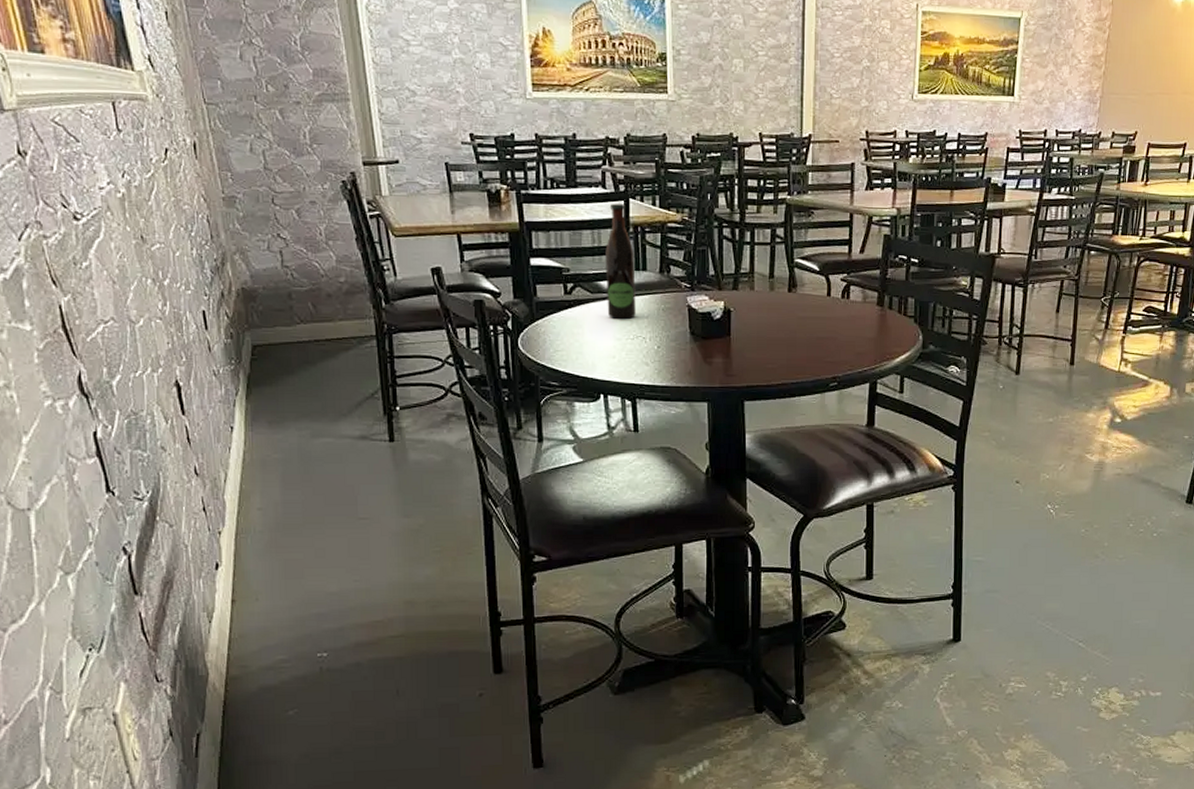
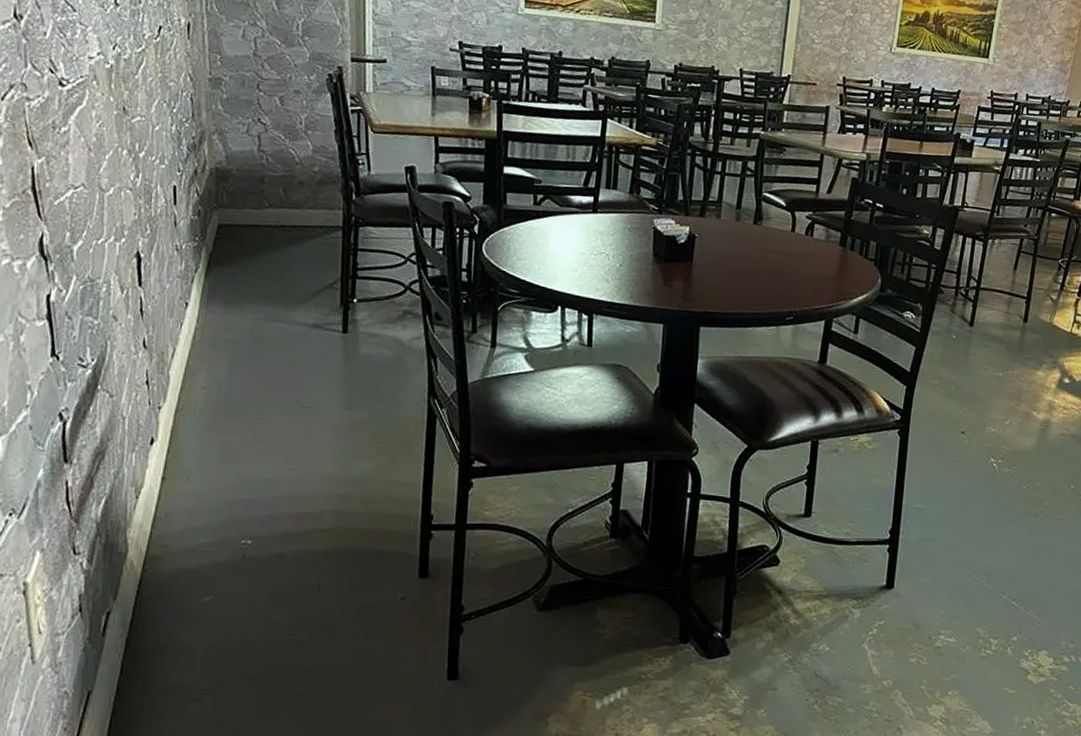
bottle: present [605,203,636,319] -> none [574,121,607,235]

